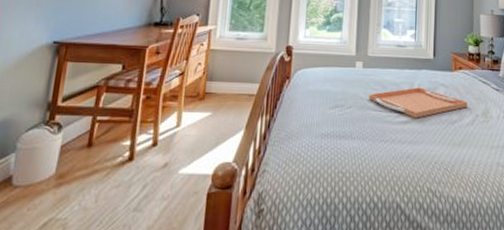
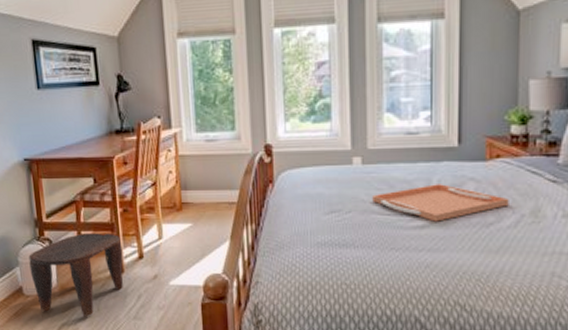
stool: none [27,118,138,210] -> present [28,233,123,317]

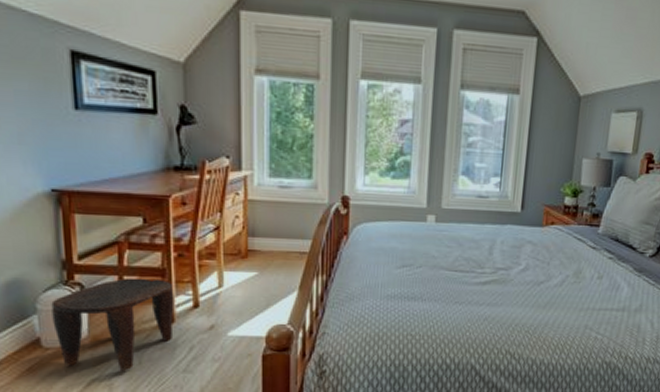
serving tray: present [372,184,509,222] -> none [442,245,558,279]

